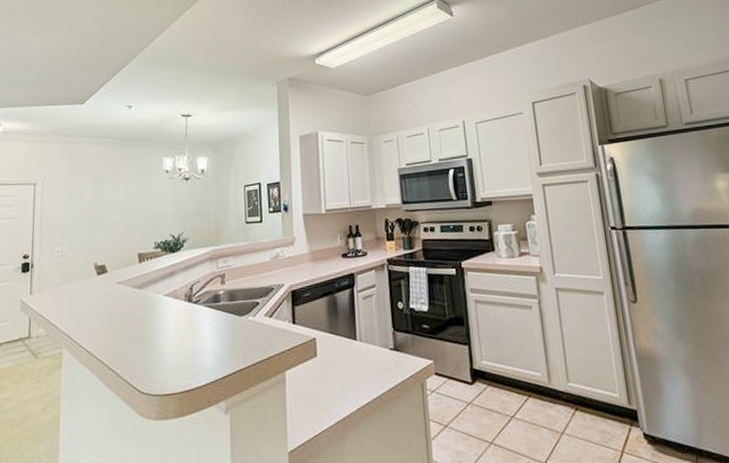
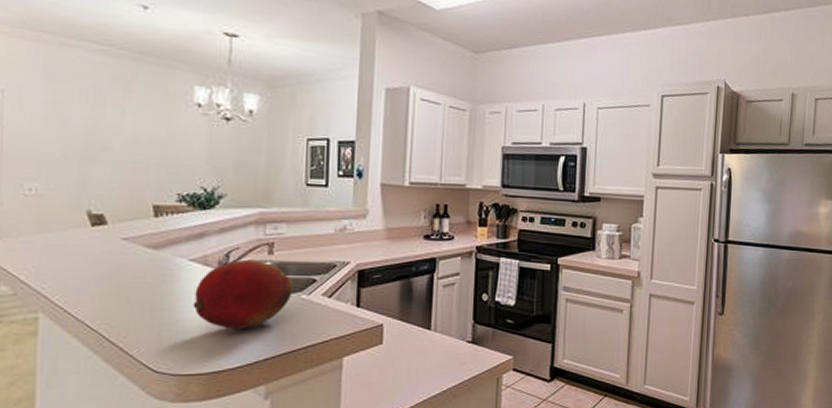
fruit: none [168,290,242,352] -> present [193,260,293,329]

